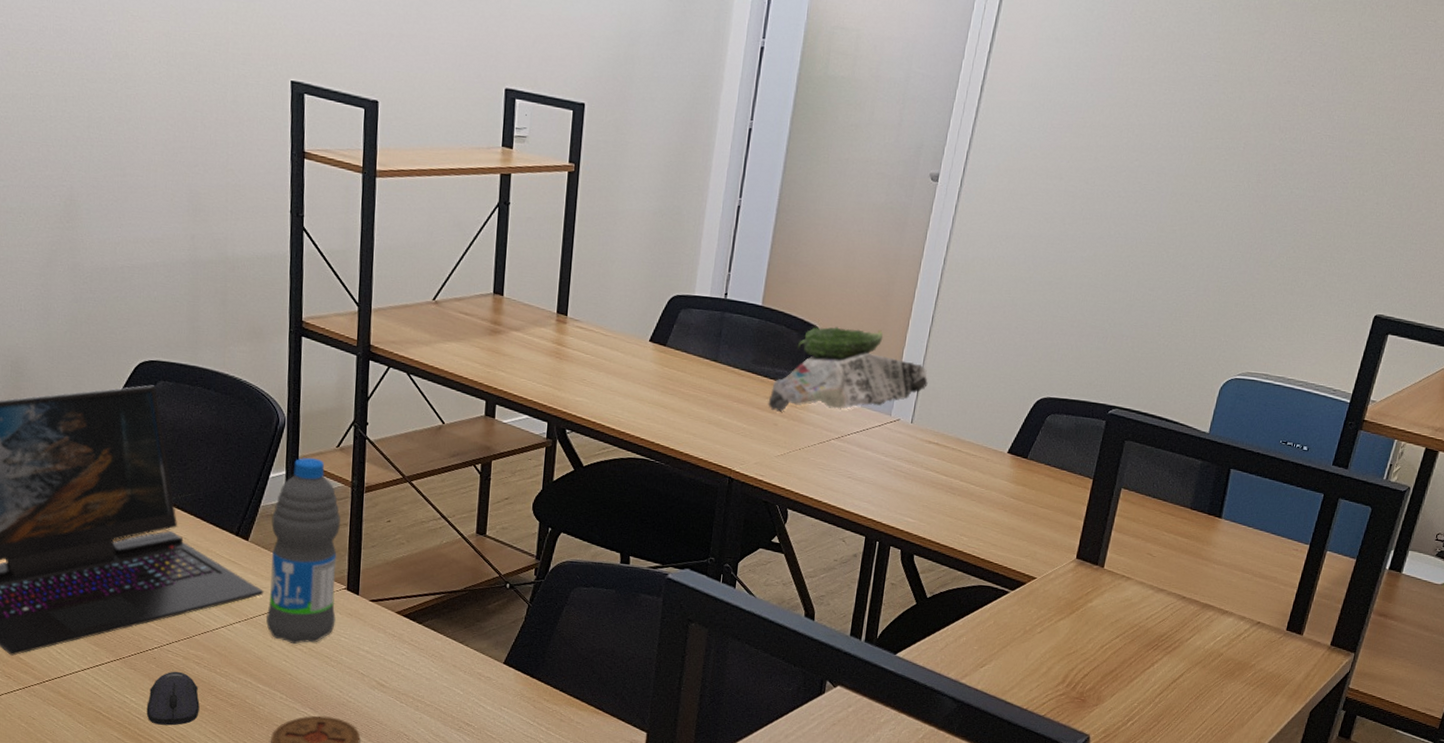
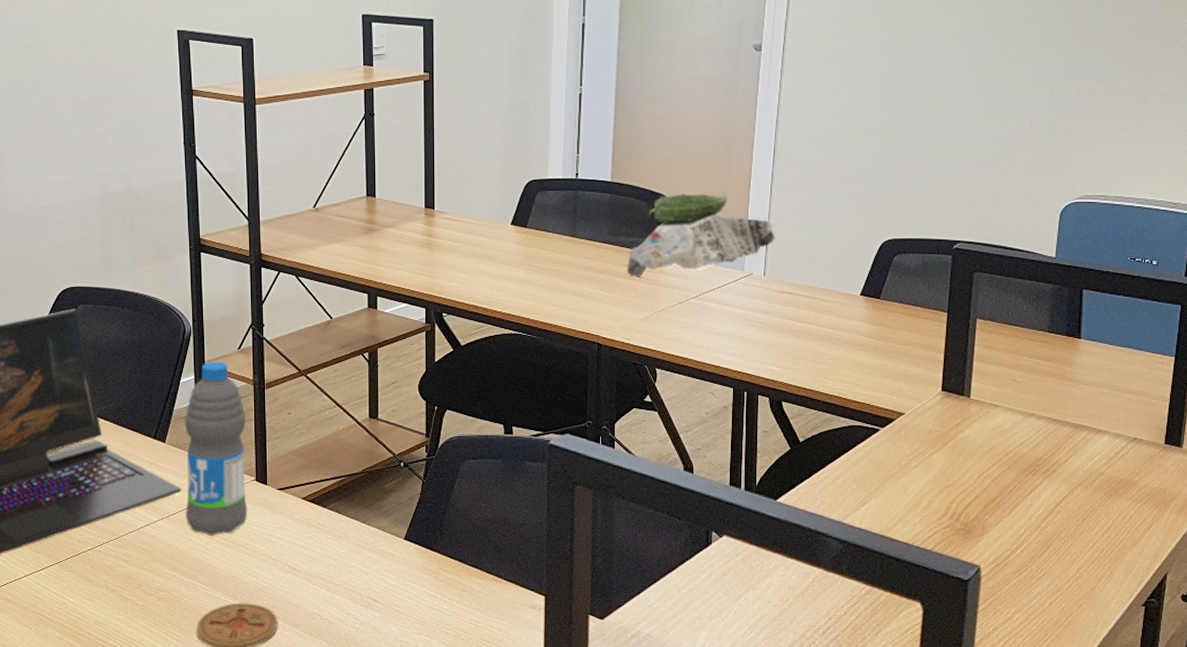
computer mouse: present [146,671,200,726] -> none [84,570,131,623]

